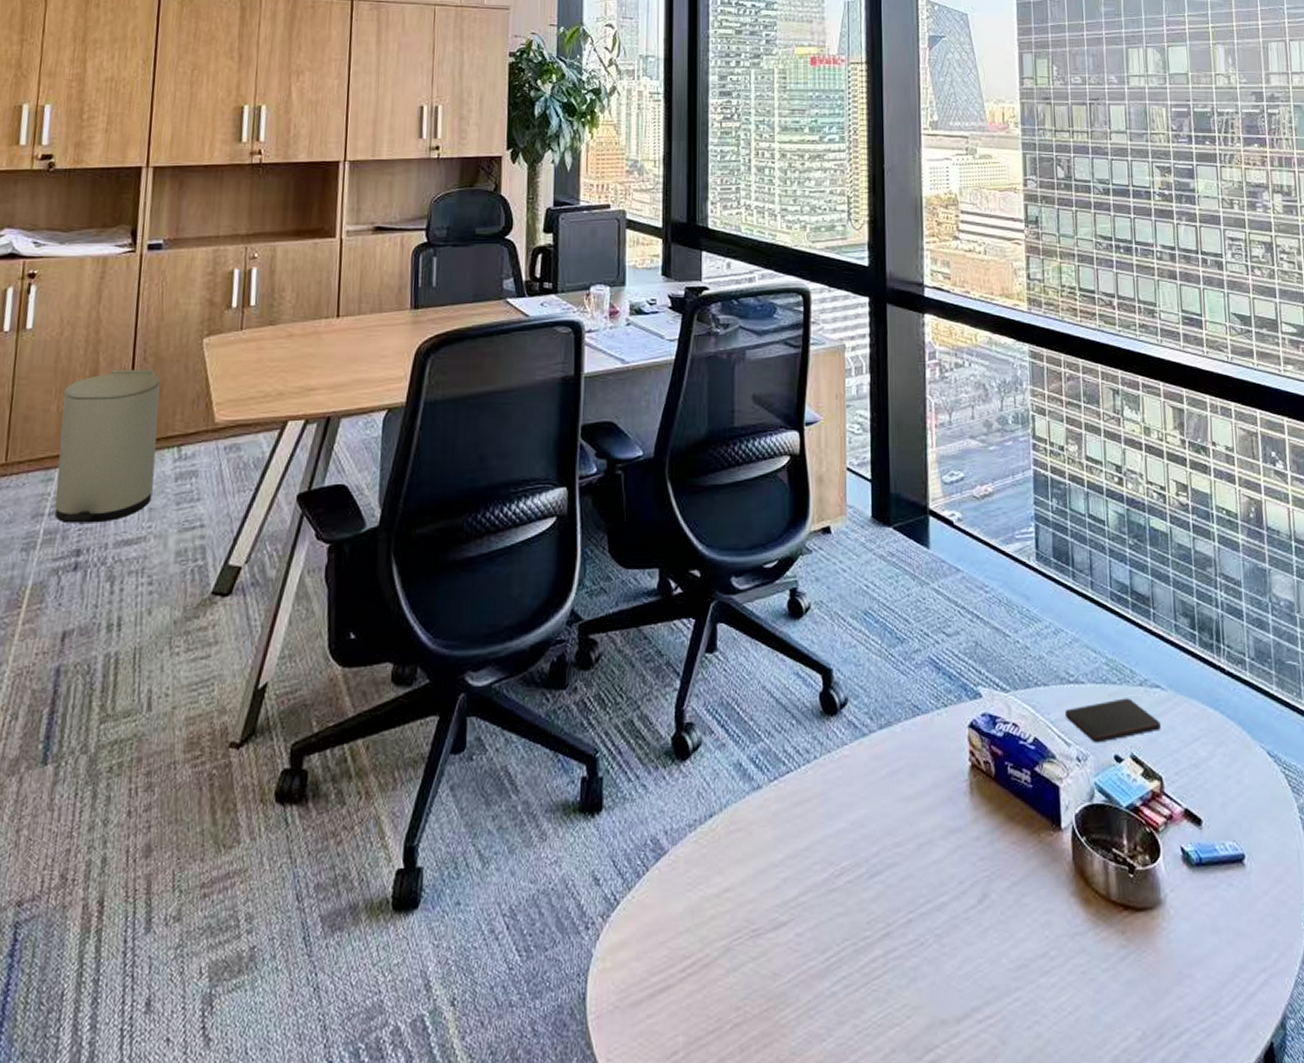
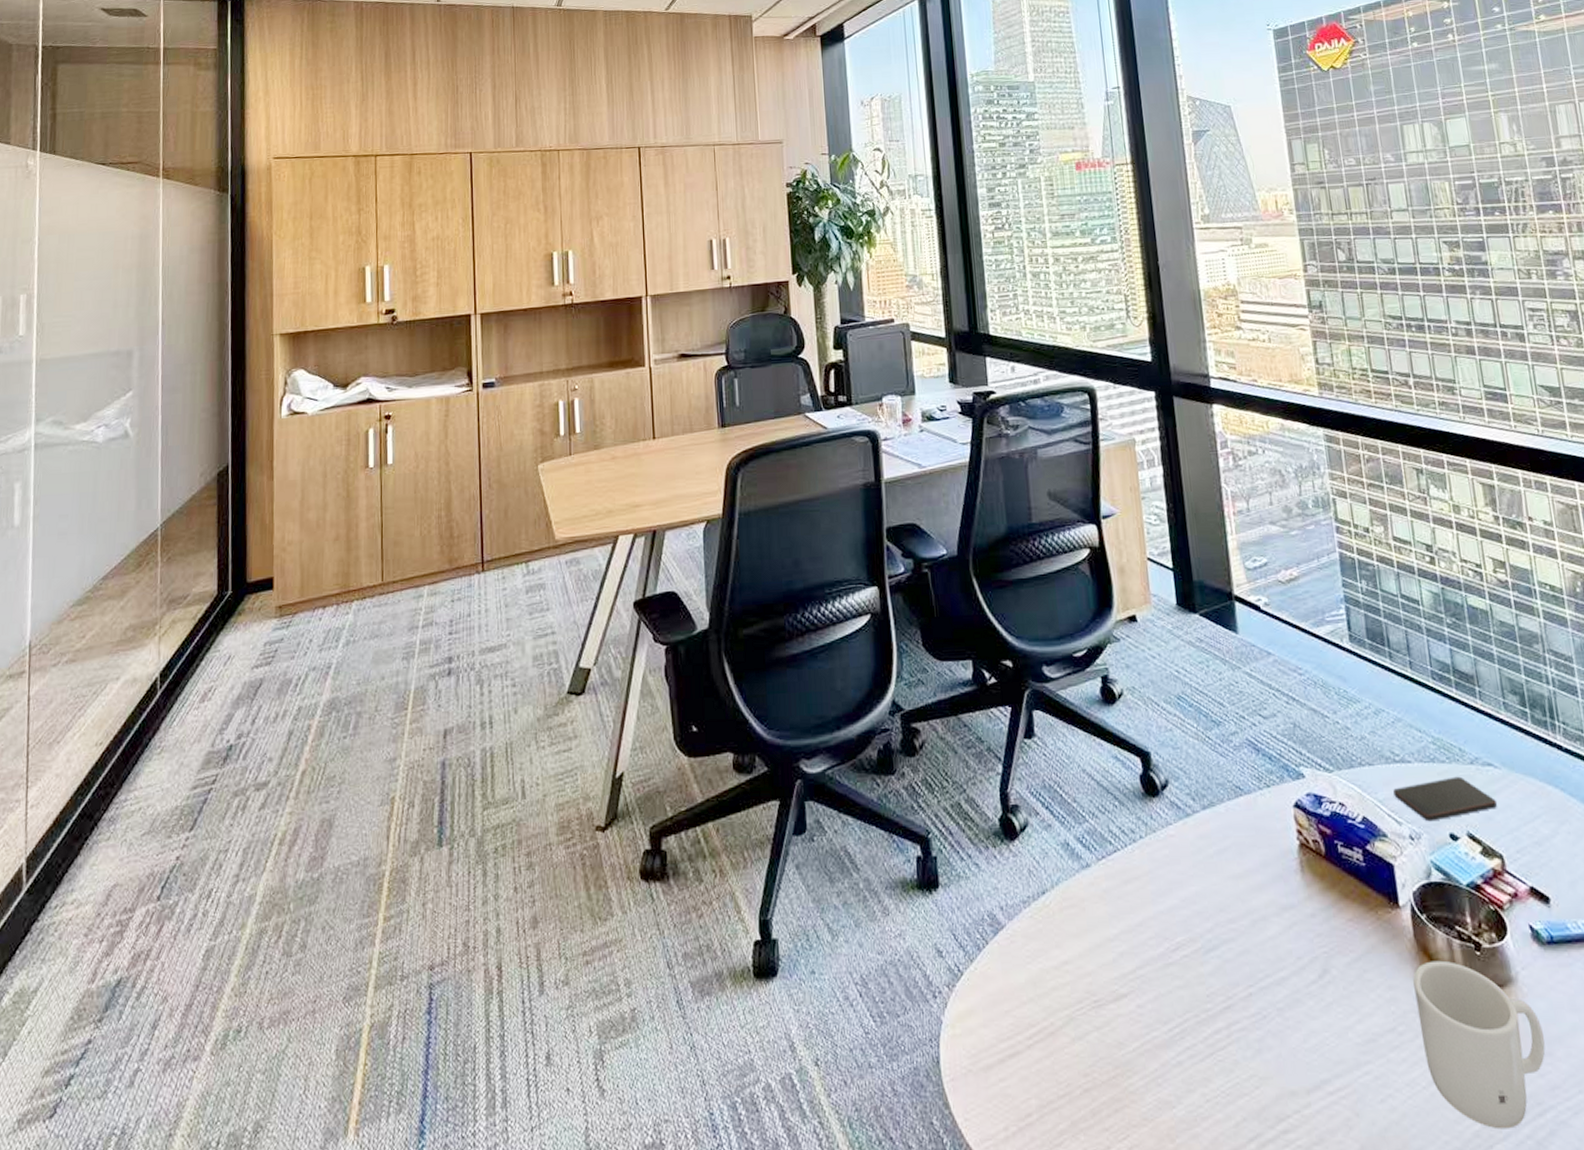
pedal bin: present [54,369,162,524] -> none [425,494,508,635]
mug: none [1068,883,1186,1054] -> present [1413,960,1546,1130]

